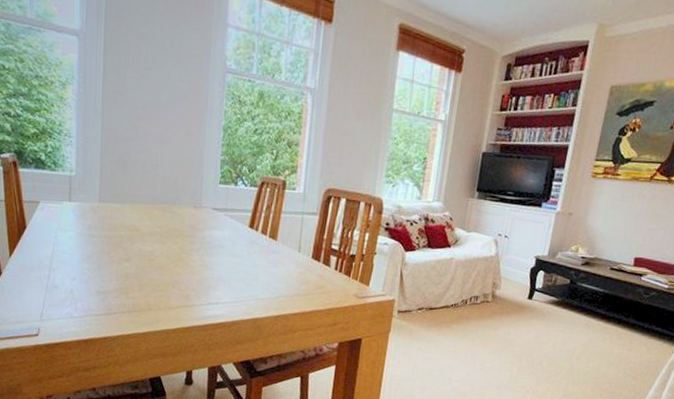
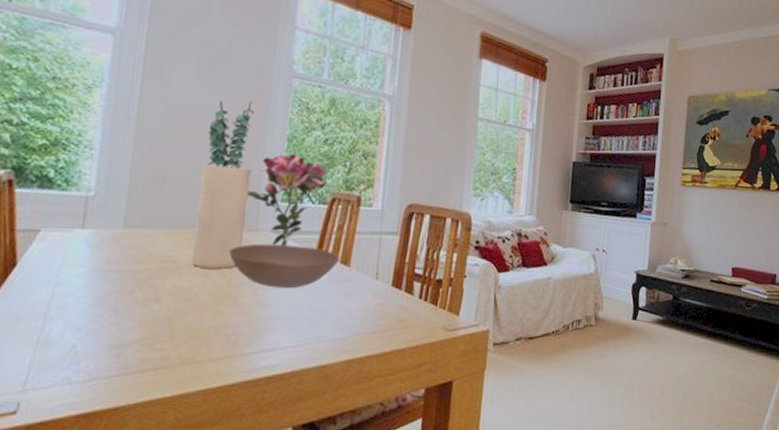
vase: none [152,94,195,238] -> present [192,100,254,269]
bowl: none [179,218,269,256] -> present [228,243,340,289]
flower bouquet: none [192,143,257,222] -> present [247,154,327,246]

